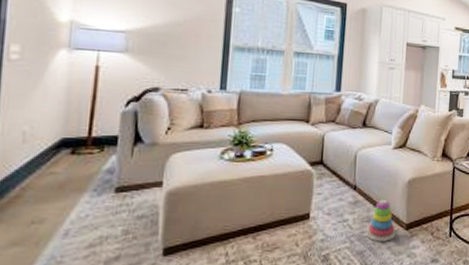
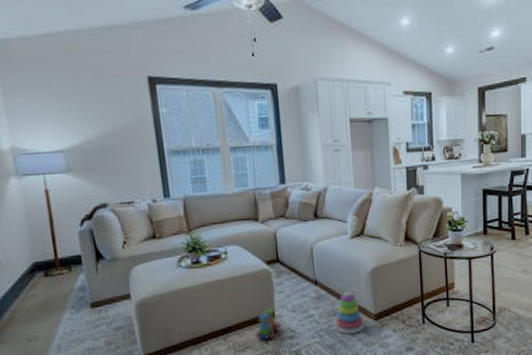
toy train: none [287,209,314,241] -> present [256,308,280,340]

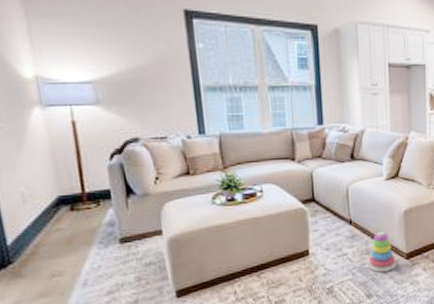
toy train: present [256,308,280,340] -> none [290,246,314,277]

